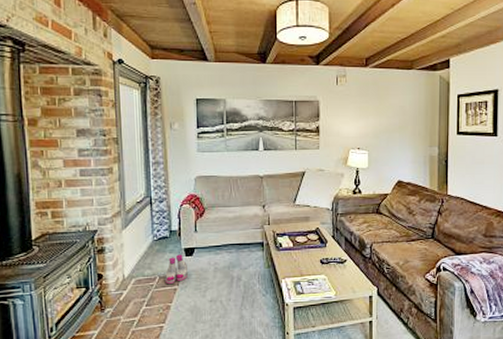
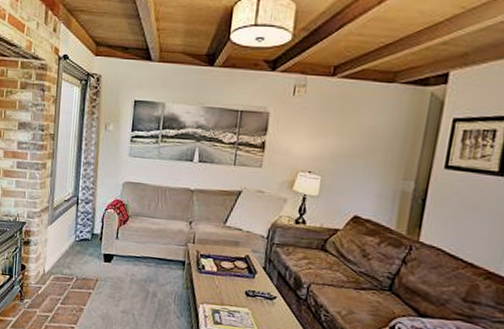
boots: present [164,254,189,285] -> none [81,258,105,288]

